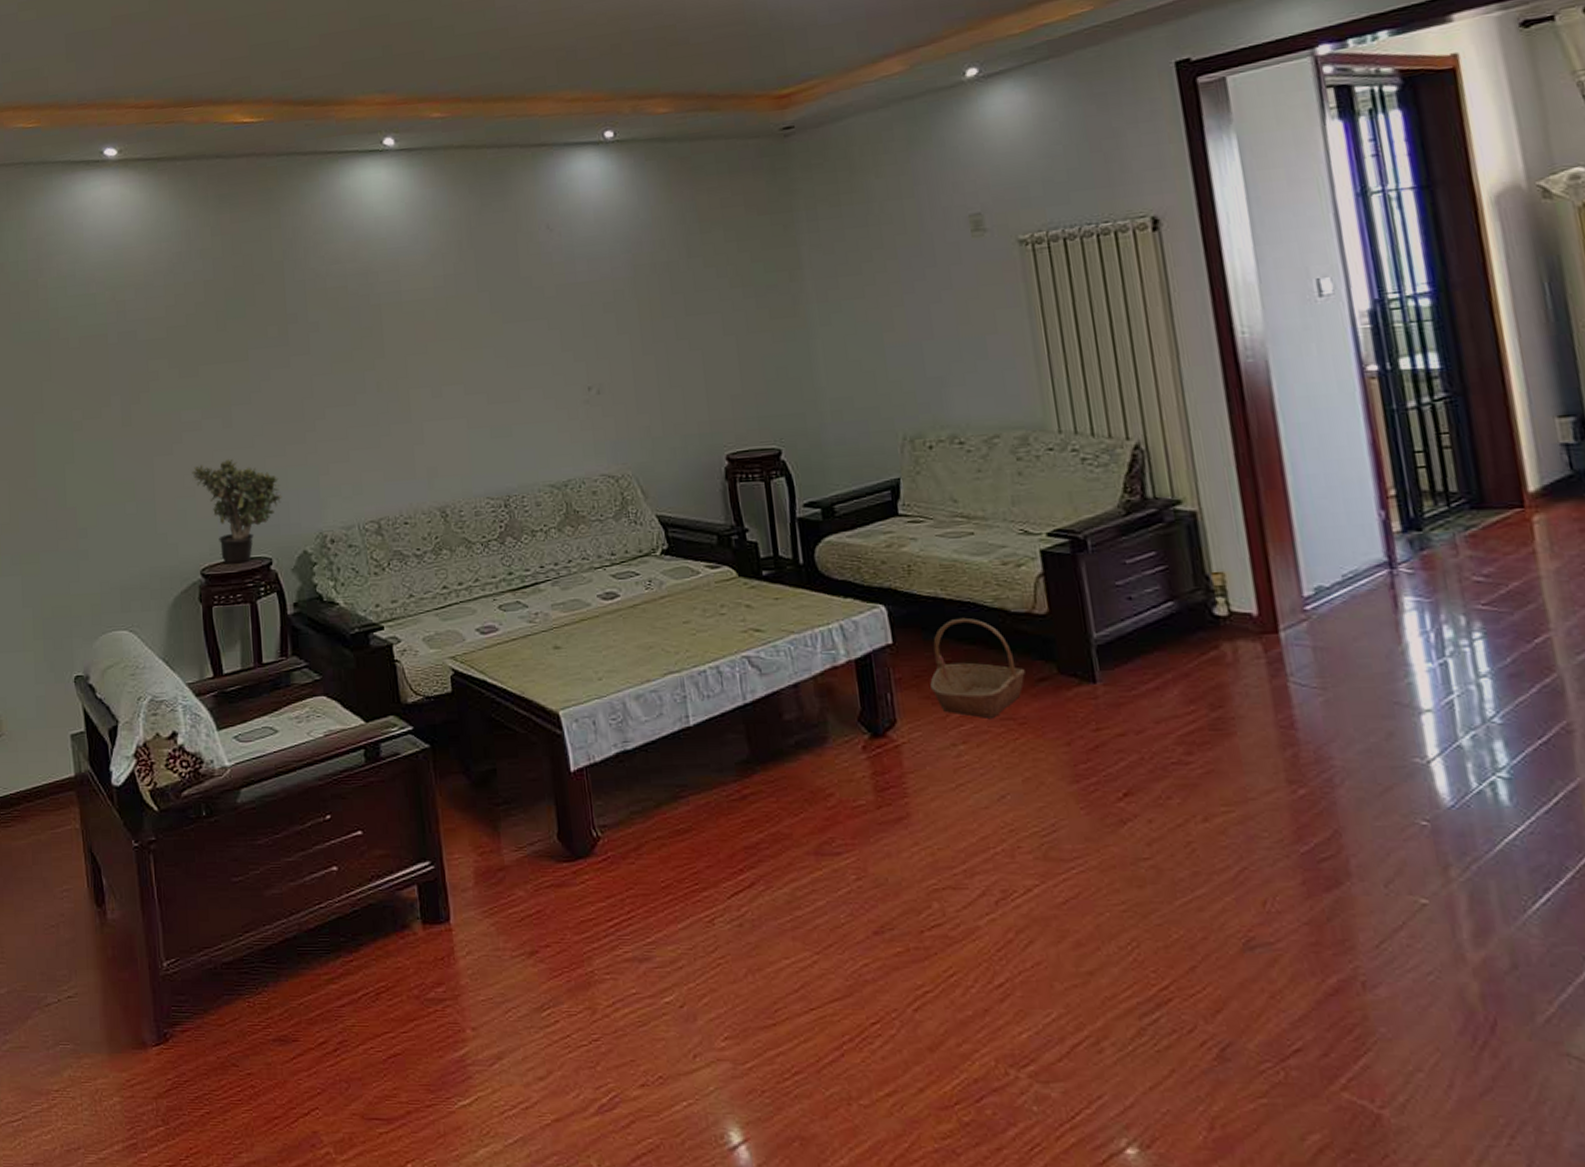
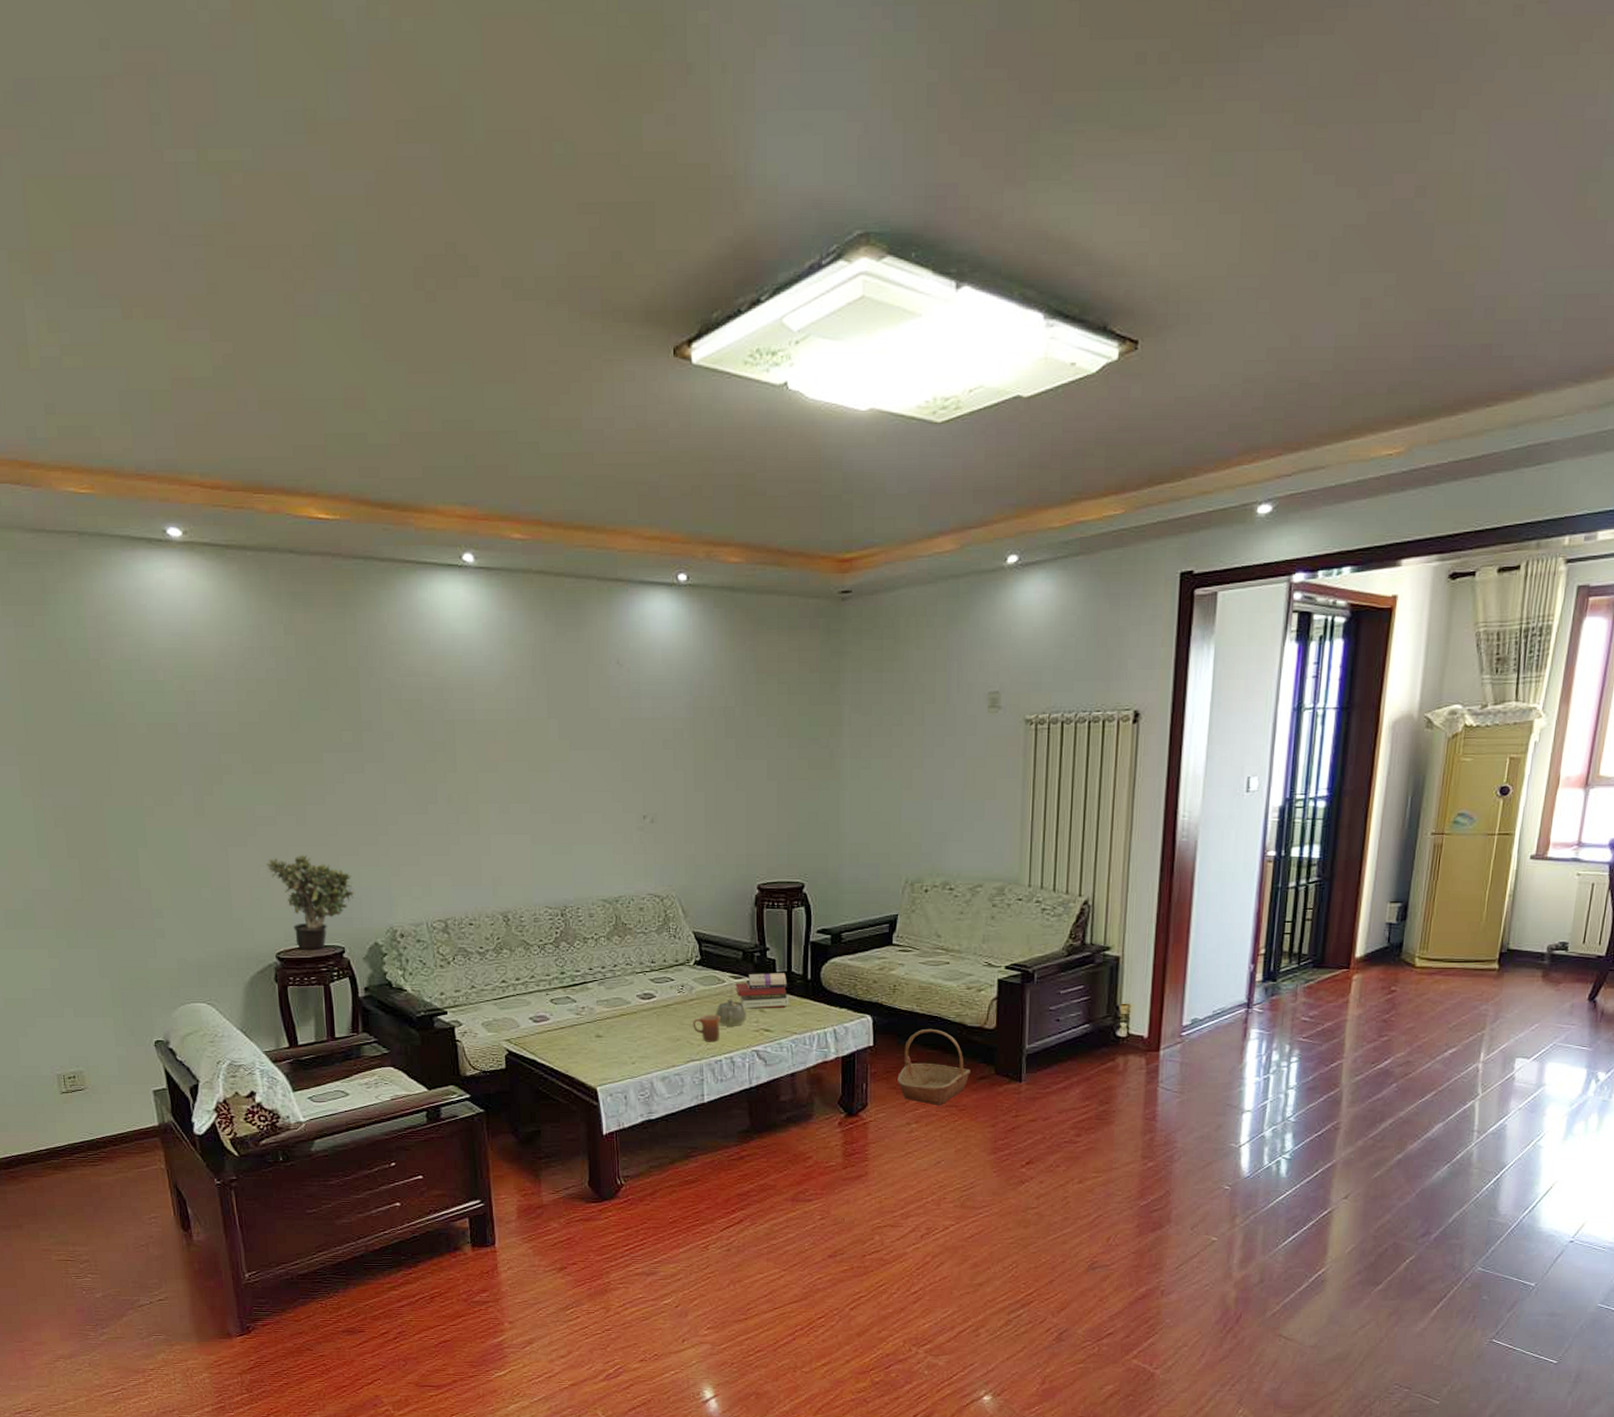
mug: none [666,613,701,649] -> present [693,1014,720,1042]
teapot: none [692,592,731,628] -> present [715,998,747,1026]
books: none [712,558,781,604] -> present [735,973,789,1008]

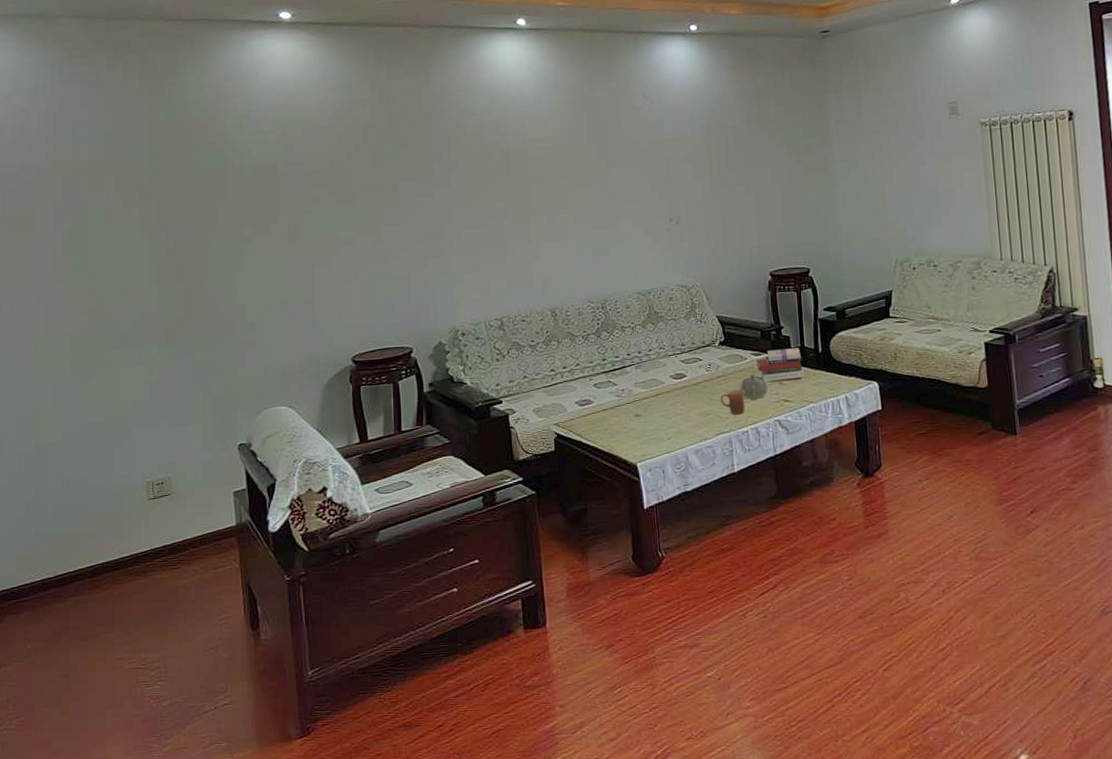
potted plant: present [266,854,355,951] -> none [347,268,423,354]
basket: present [897,1028,970,1105] -> none [906,390,970,462]

